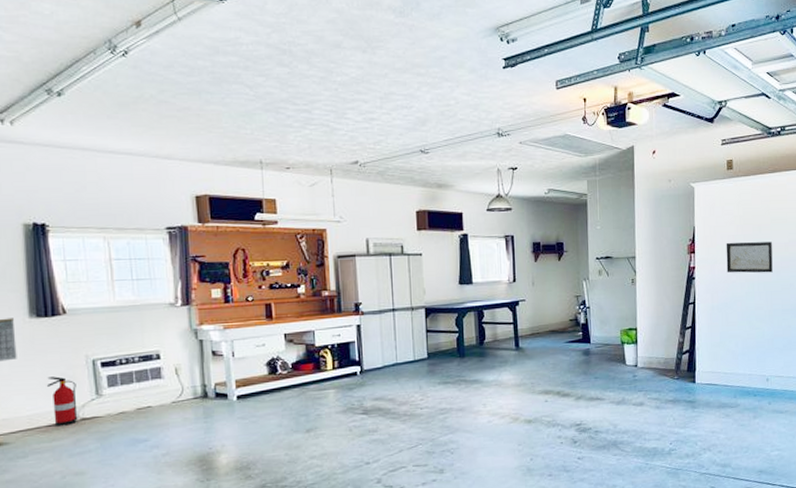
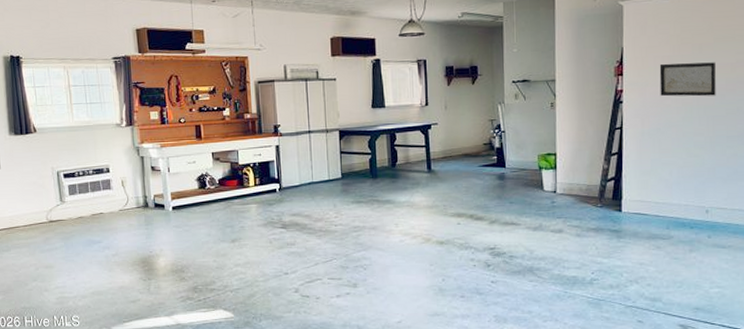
fire extinguisher: present [46,376,78,426] -> none [23,185,47,226]

